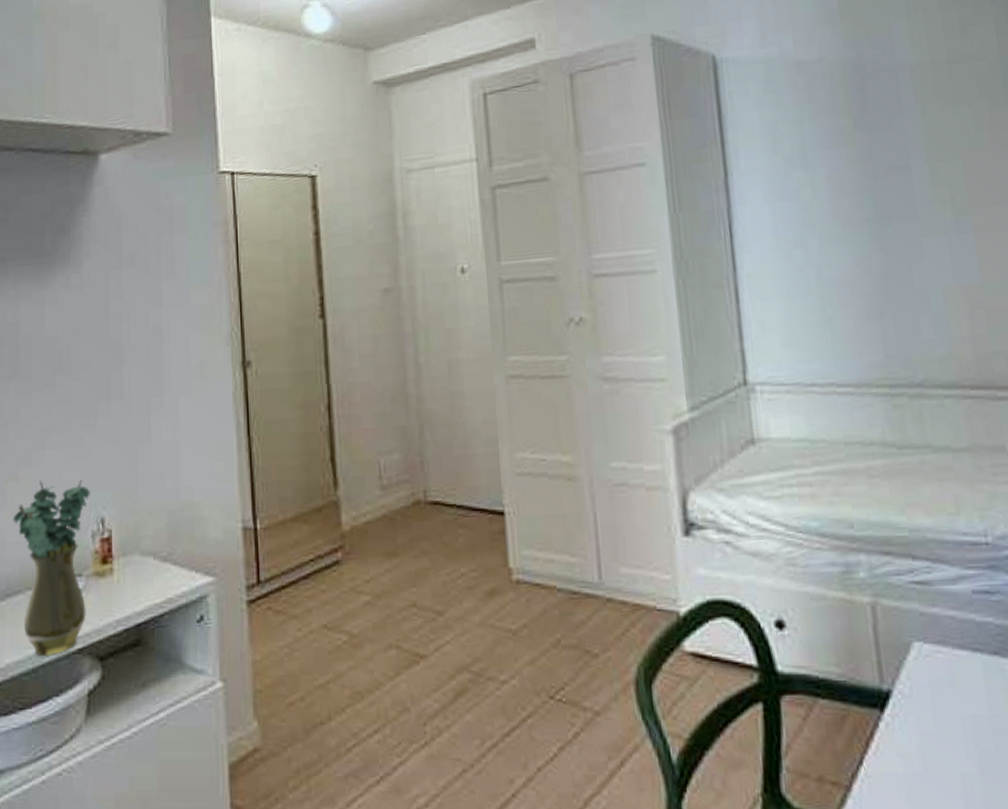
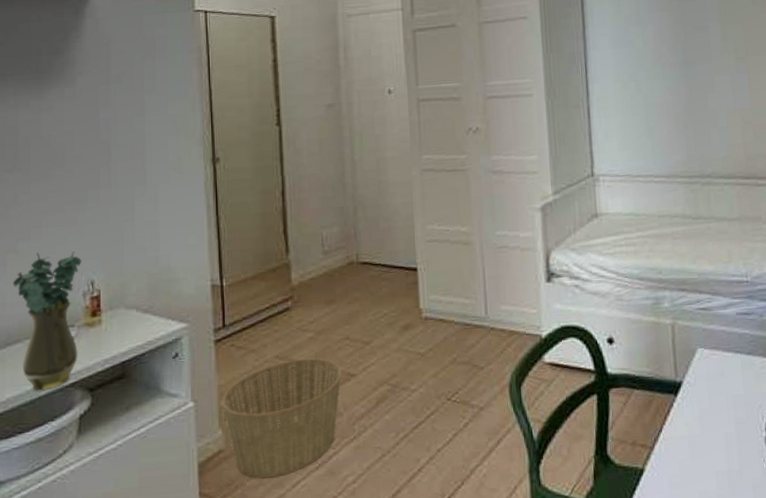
basket: none [257,630,408,791] -> present [222,358,342,479]

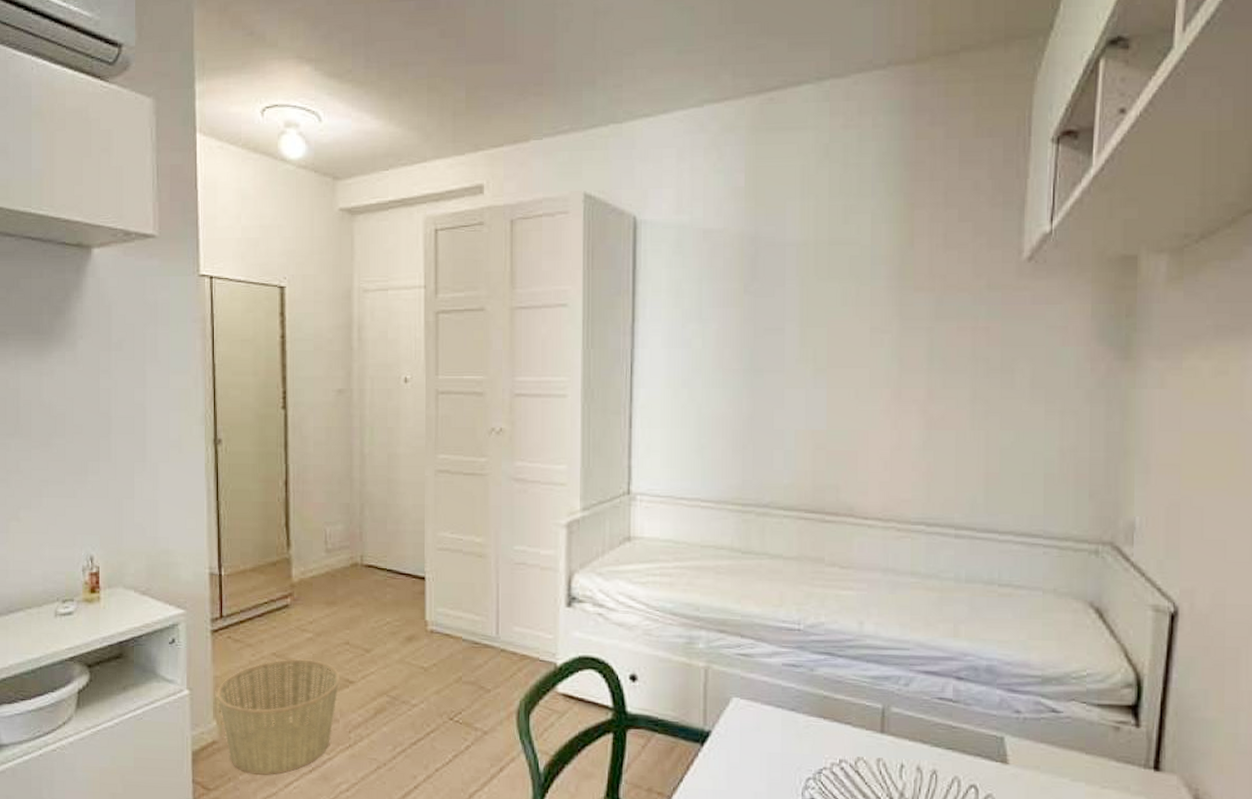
vase: present [12,251,82,390] -> none [14,523,81,660]

